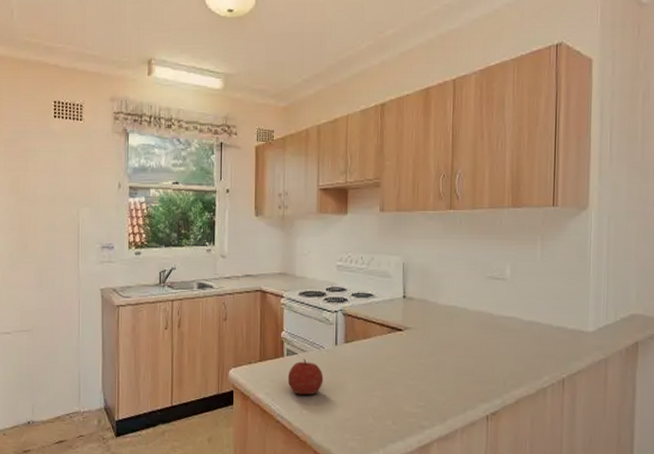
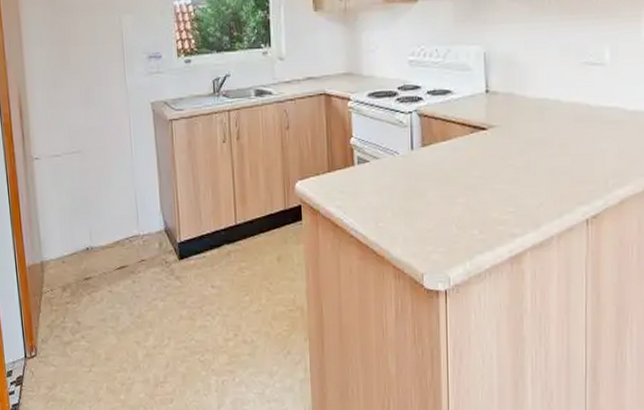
fruit: present [287,358,323,395] -> none [360,166,400,206]

